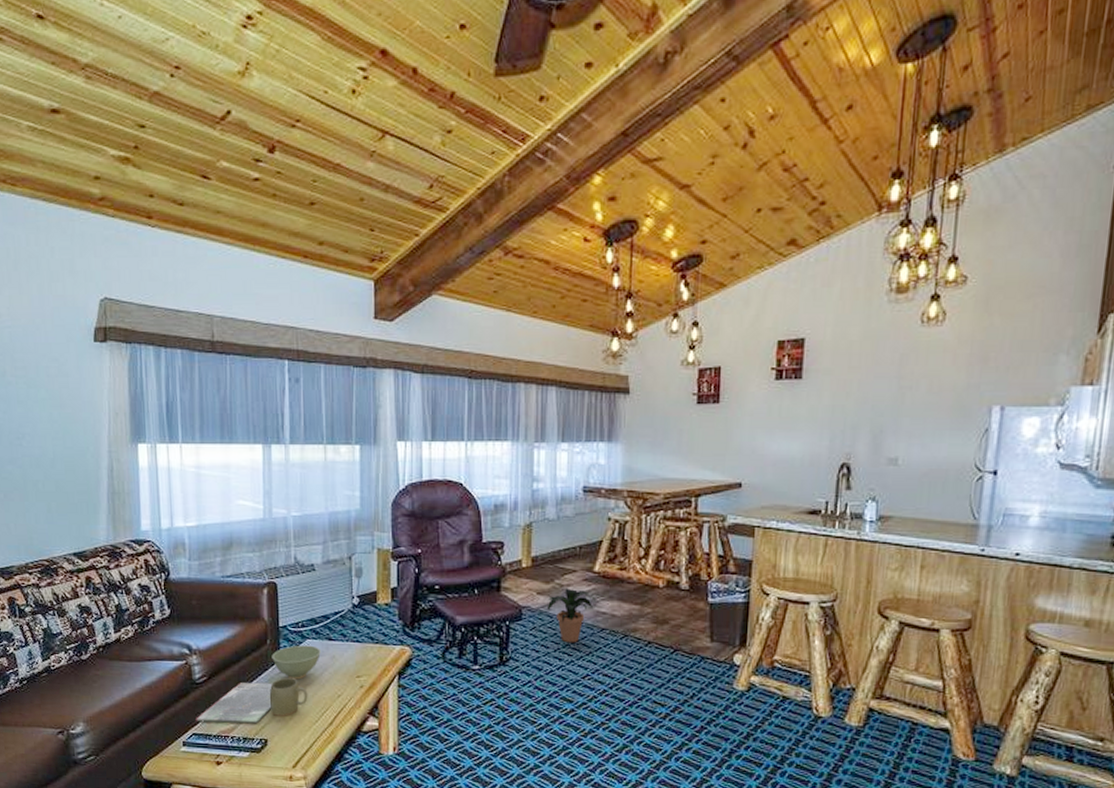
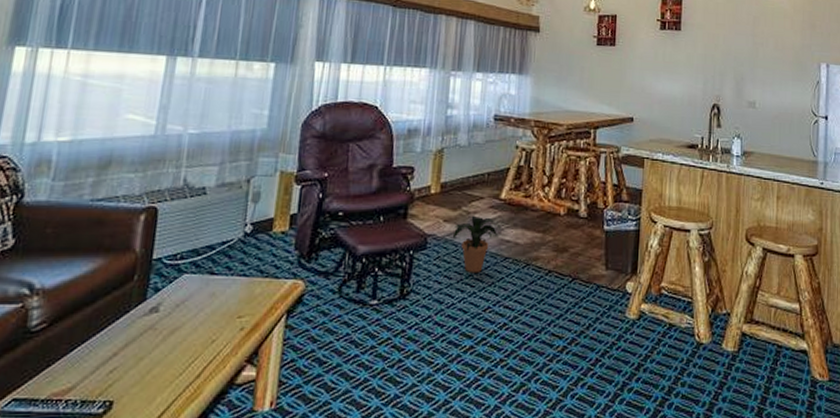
magazine: present [196,682,273,724] -> none [20,328,132,382]
mug: present [269,678,308,716] -> none [124,321,176,370]
bowl: present [272,645,321,680] -> none [136,280,199,323]

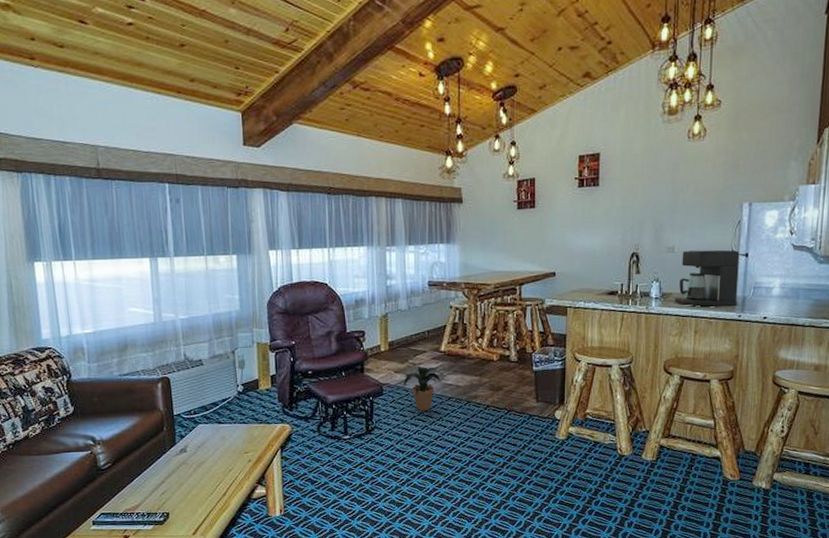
coffee maker: none [757,107,820,173] -> present [675,250,740,307]

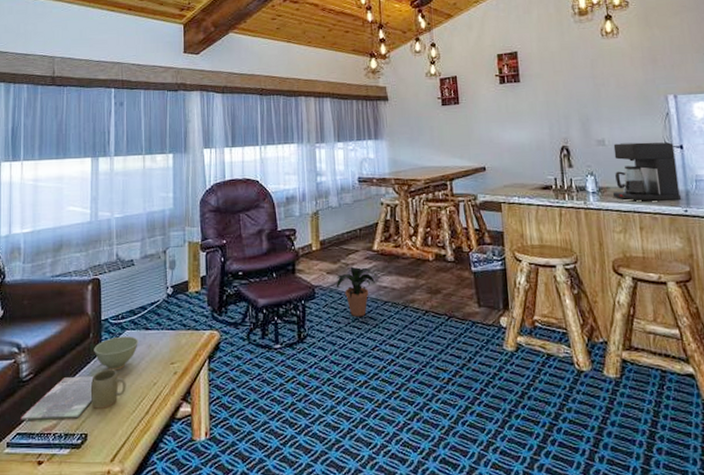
magazine: none [103,464,172,503] -> present [20,375,94,420]
bowl: none [168,429,212,460] -> present [94,336,138,371]
mug: none [168,458,203,492] -> present [90,369,126,409]

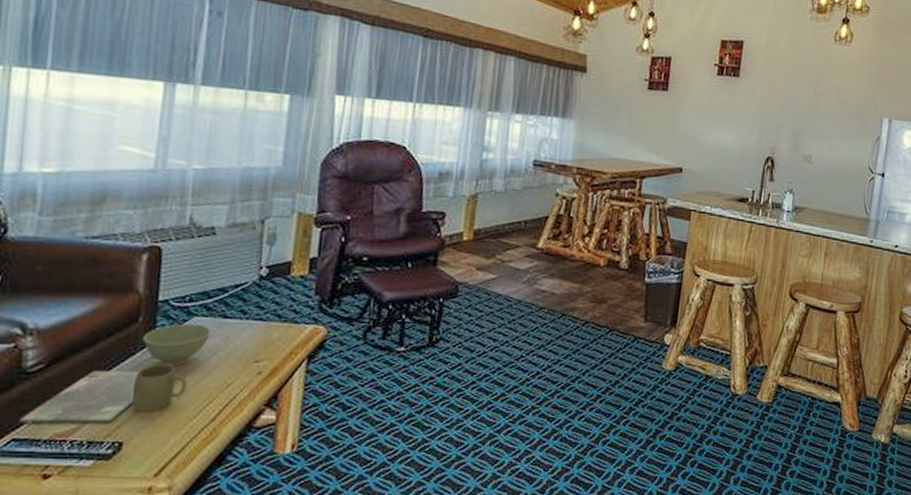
potted plant: present [335,266,377,317] -> none [486,264,537,323]
coffee maker: present [613,142,682,202] -> none [807,162,877,231]

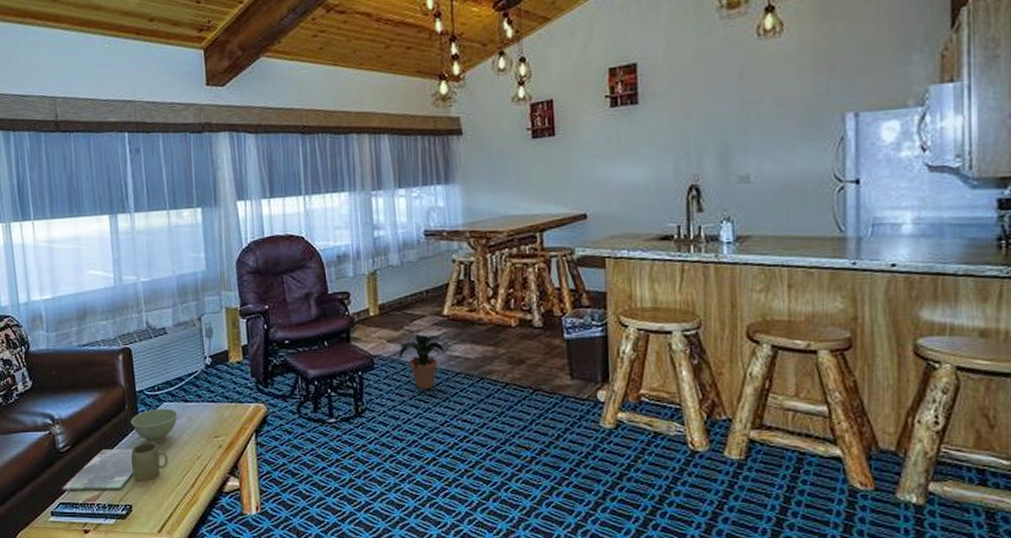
potted plant: none [486,264,537,323] -> present [398,333,448,390]

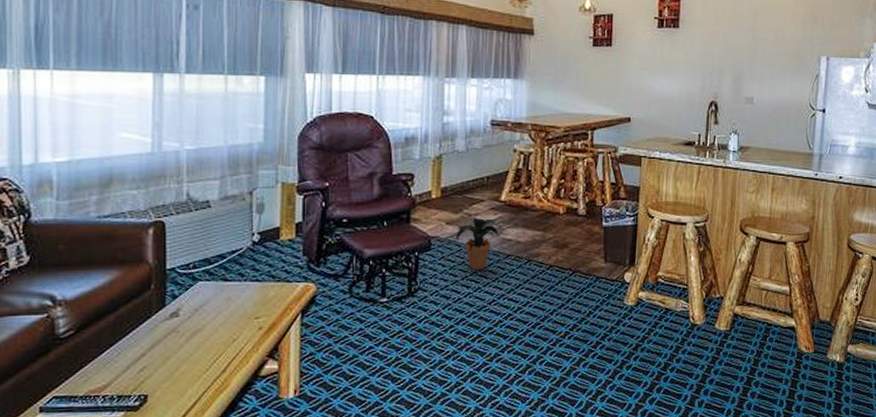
magazine: present [62,448,134,491] -> none [58,331,156,382]
bowl: present [130,408,178,443] -> none [156,287,214,326]
mug: present [130,442,169,481] -> none [151,325,198,368]

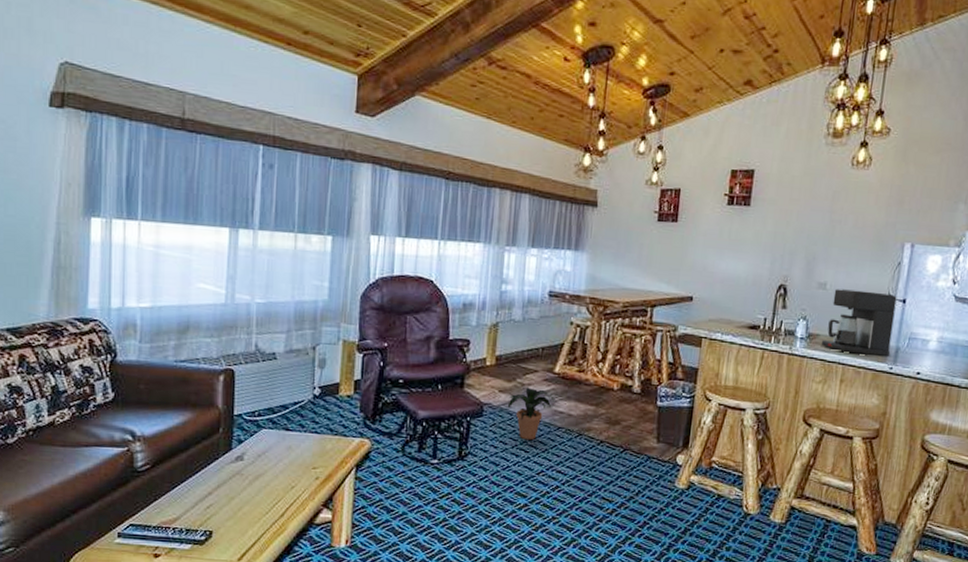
coffee maker: none [753,102,817,164] -> present [822,289,897,357]

